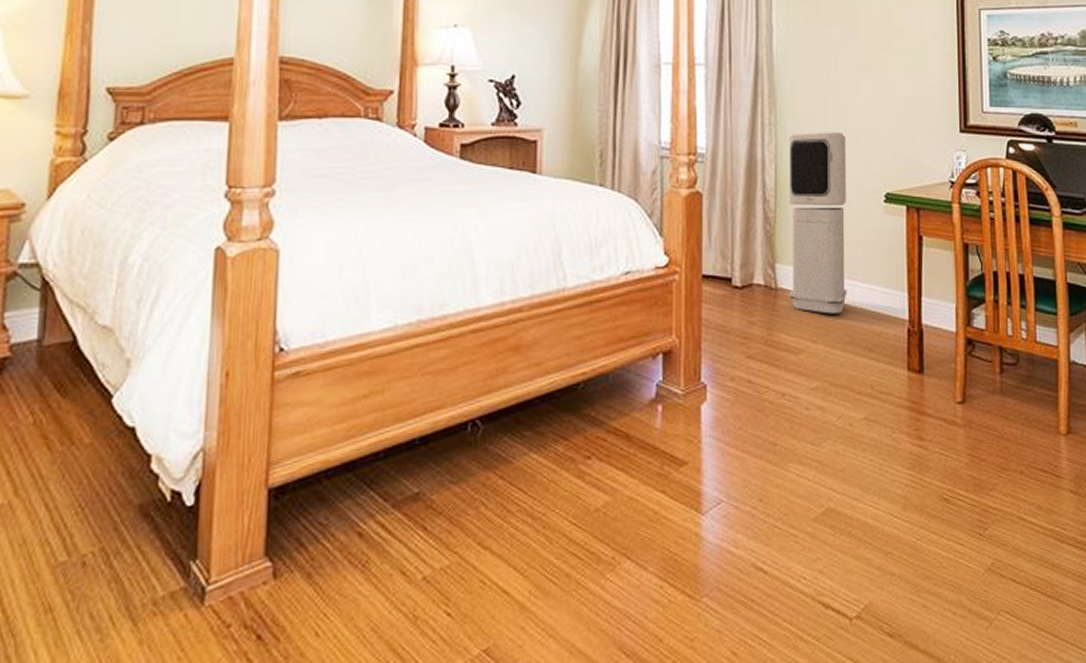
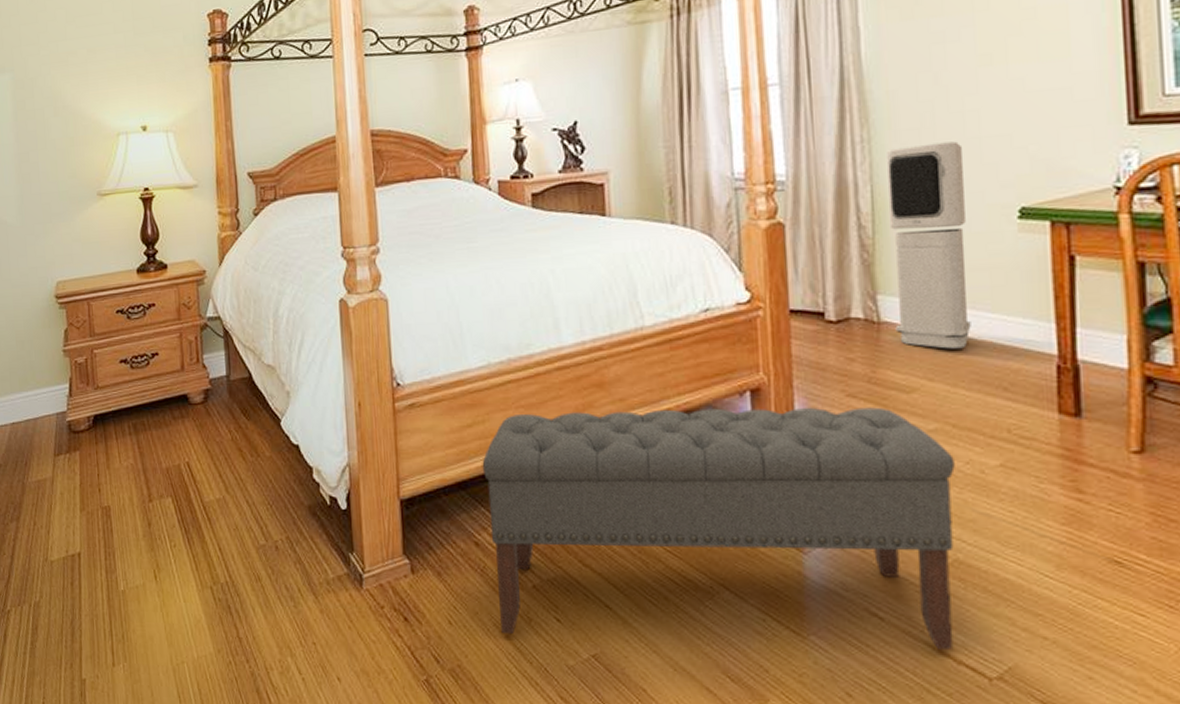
bench: none [376,368,830,640] -> present [482,407,955,651]

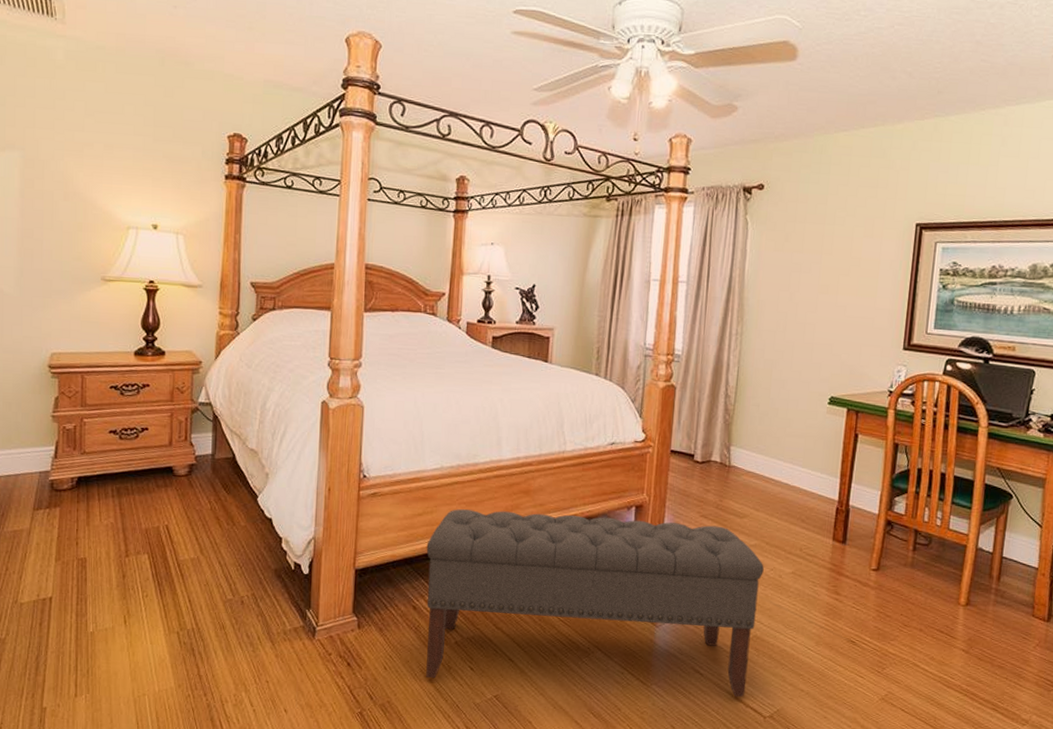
air purifier: present [887,141,971,349] -> none [739,342,801,490]

